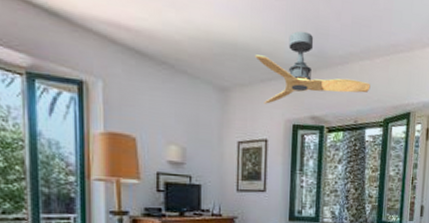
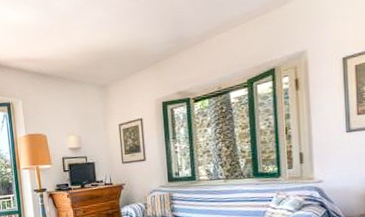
ceiling fan: present [255,31,371,104] -> none [125,24,230,91]

